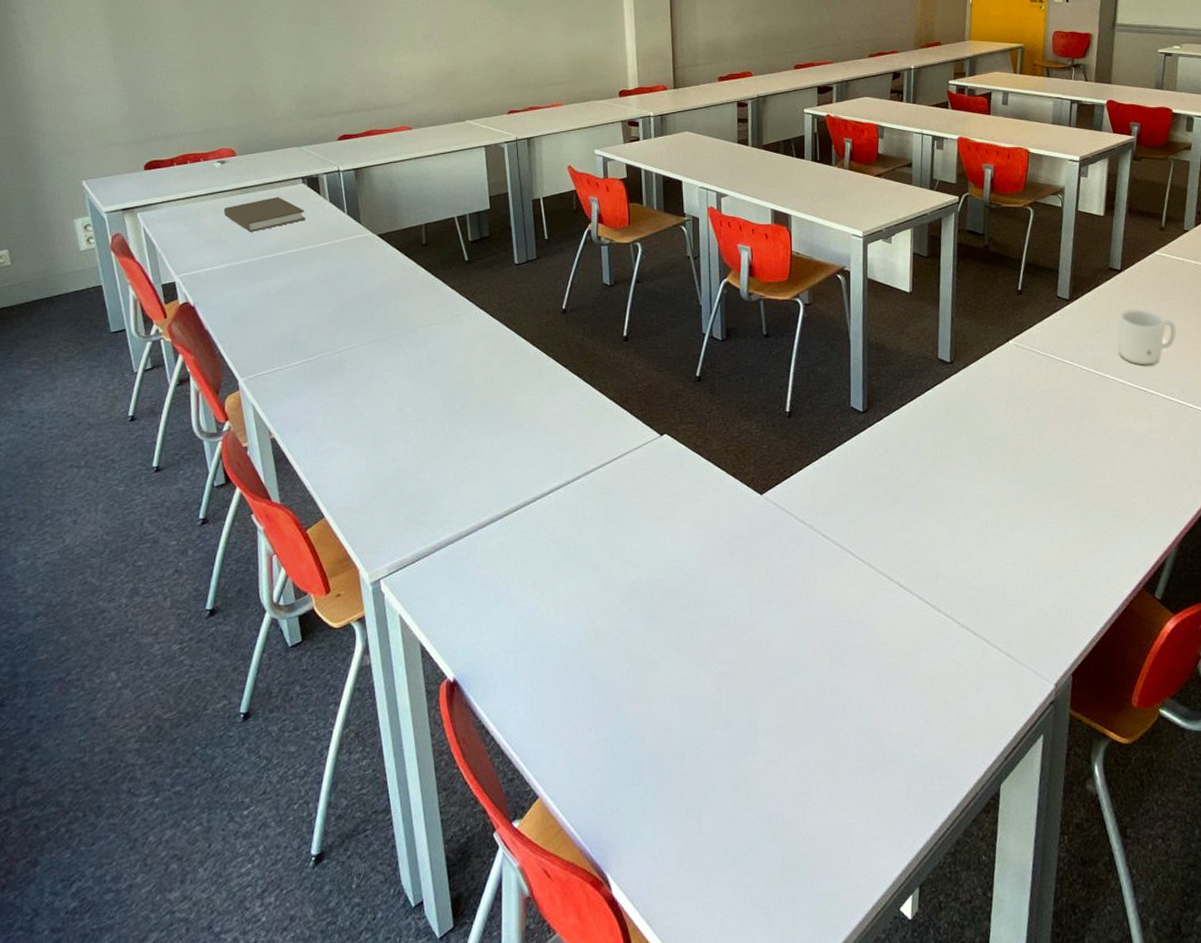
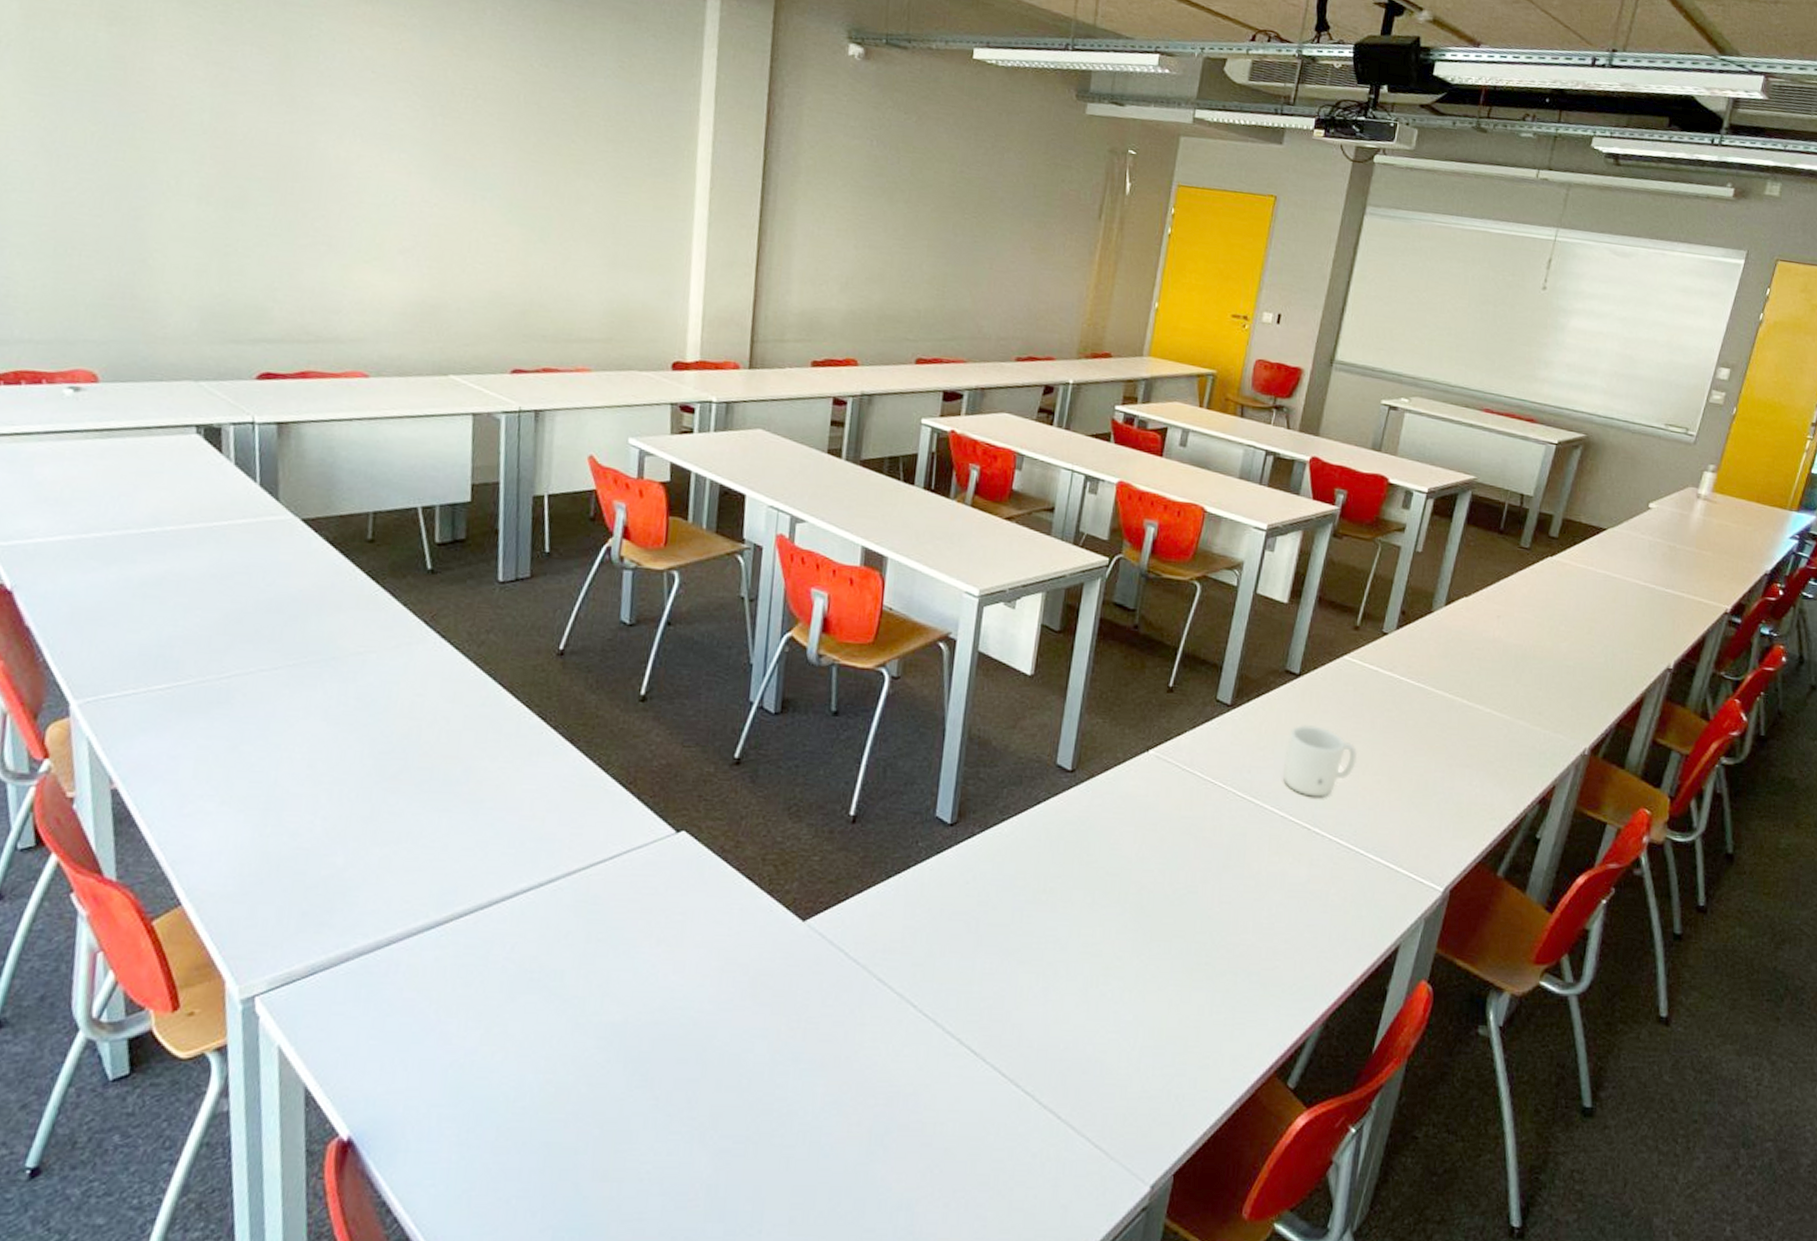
book: present [223,197,306,232] -> none [70,448,196,495]

